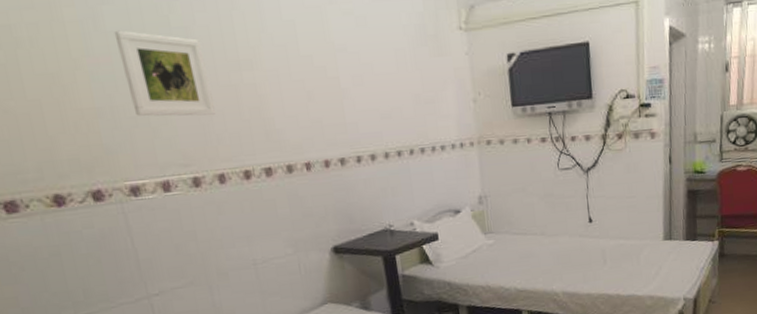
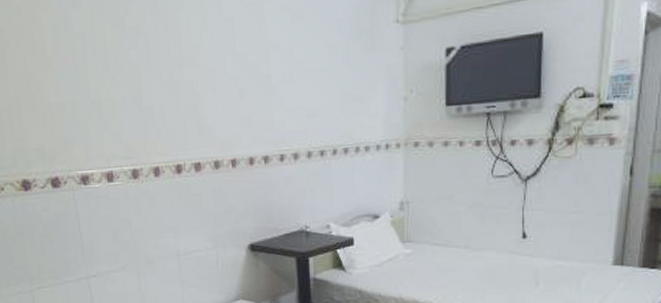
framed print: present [114,30,215,117] -> none [79,31,156,112]

